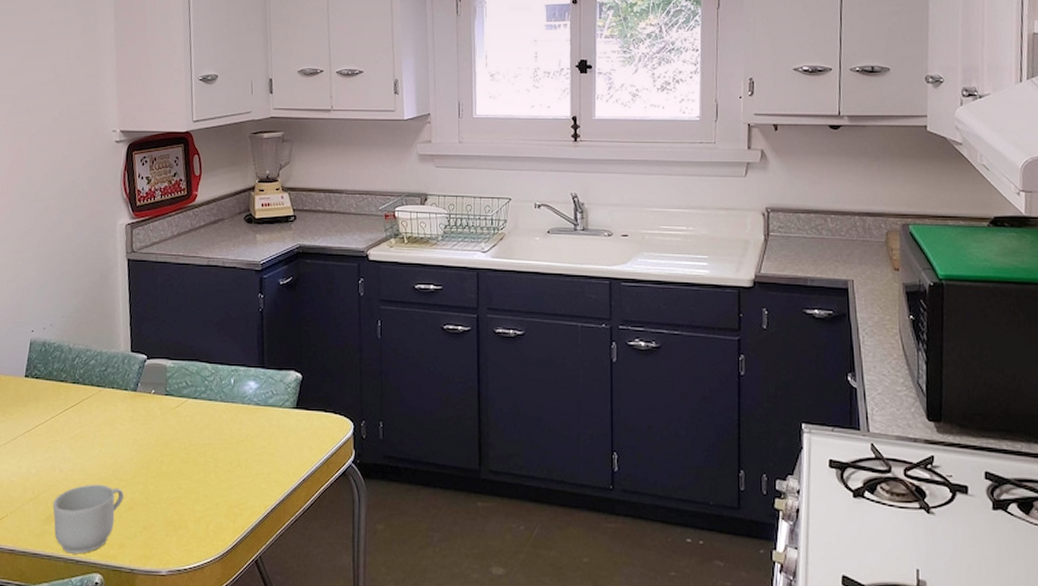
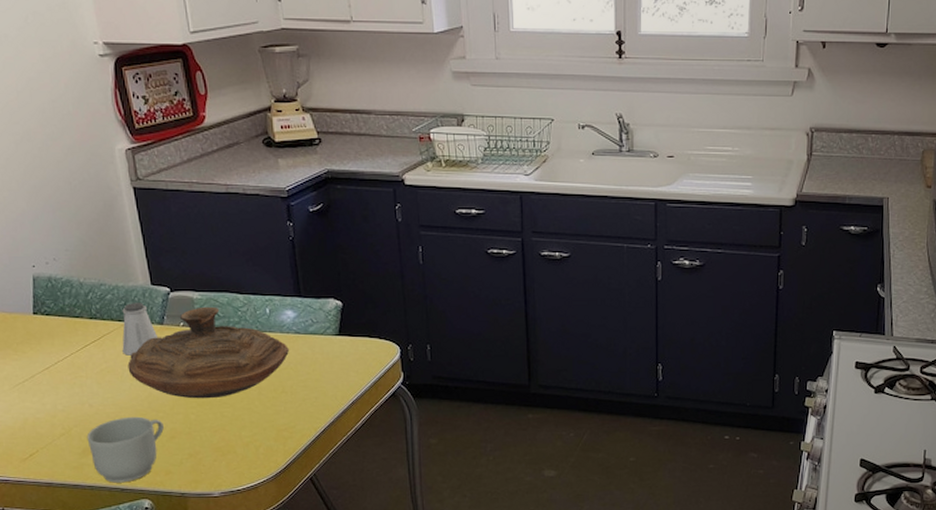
saltshaker: none [97,369,130,421] -> present [122,303,157,356]
decorative bowl: none [99,375,249,469] -> present [127,306,290,399]

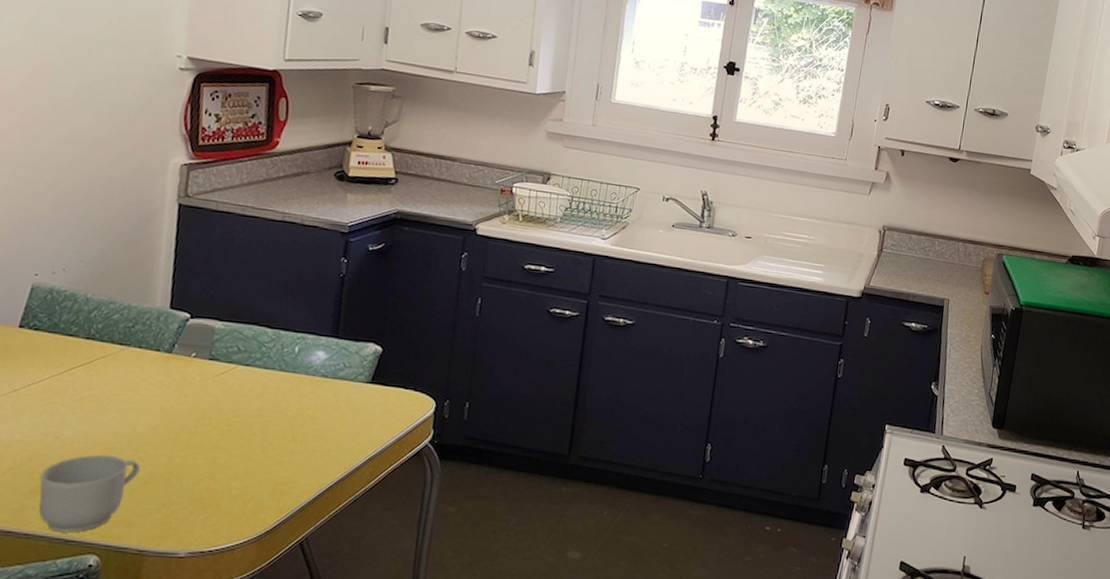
saltshaker: present [122,303,157,356] -> none [114,326,162,384]
decorative bowl: present [127,306,290,399] -> none [115,338,312,442]

